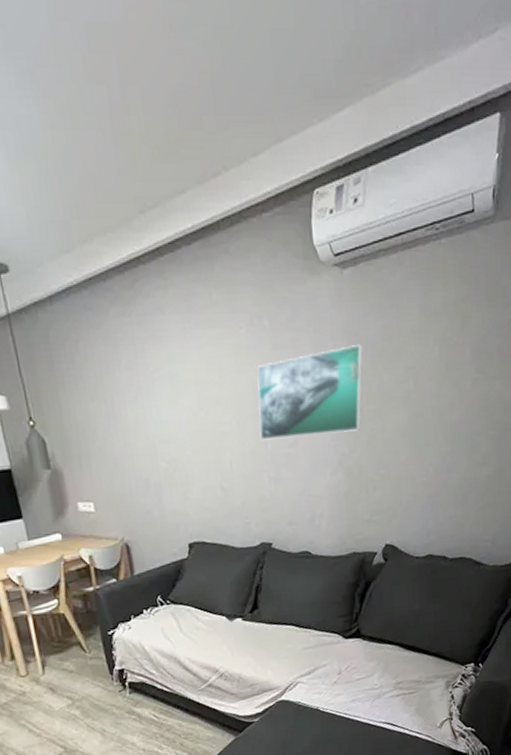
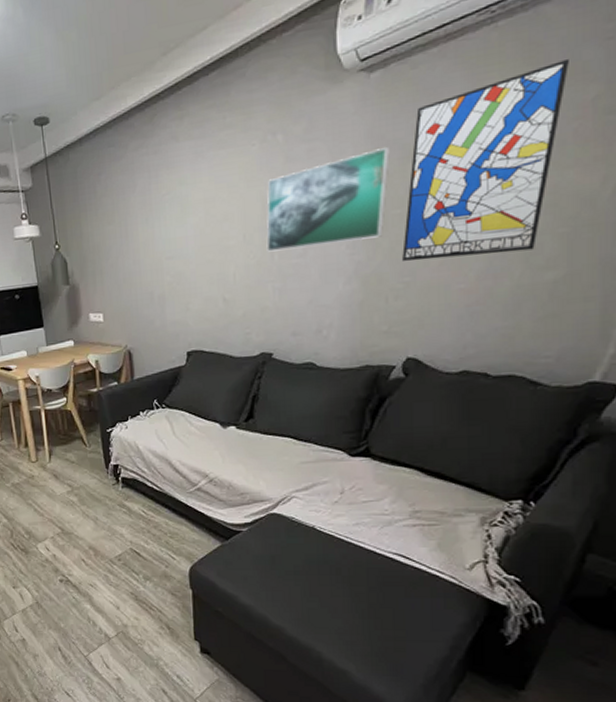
wall art: none [377,283,492,455] -> present [402,60,569,261]

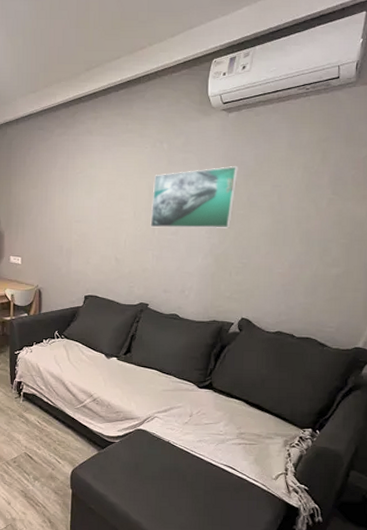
wall art: present [402,60,569,261] -> none [243,129,351,252]

